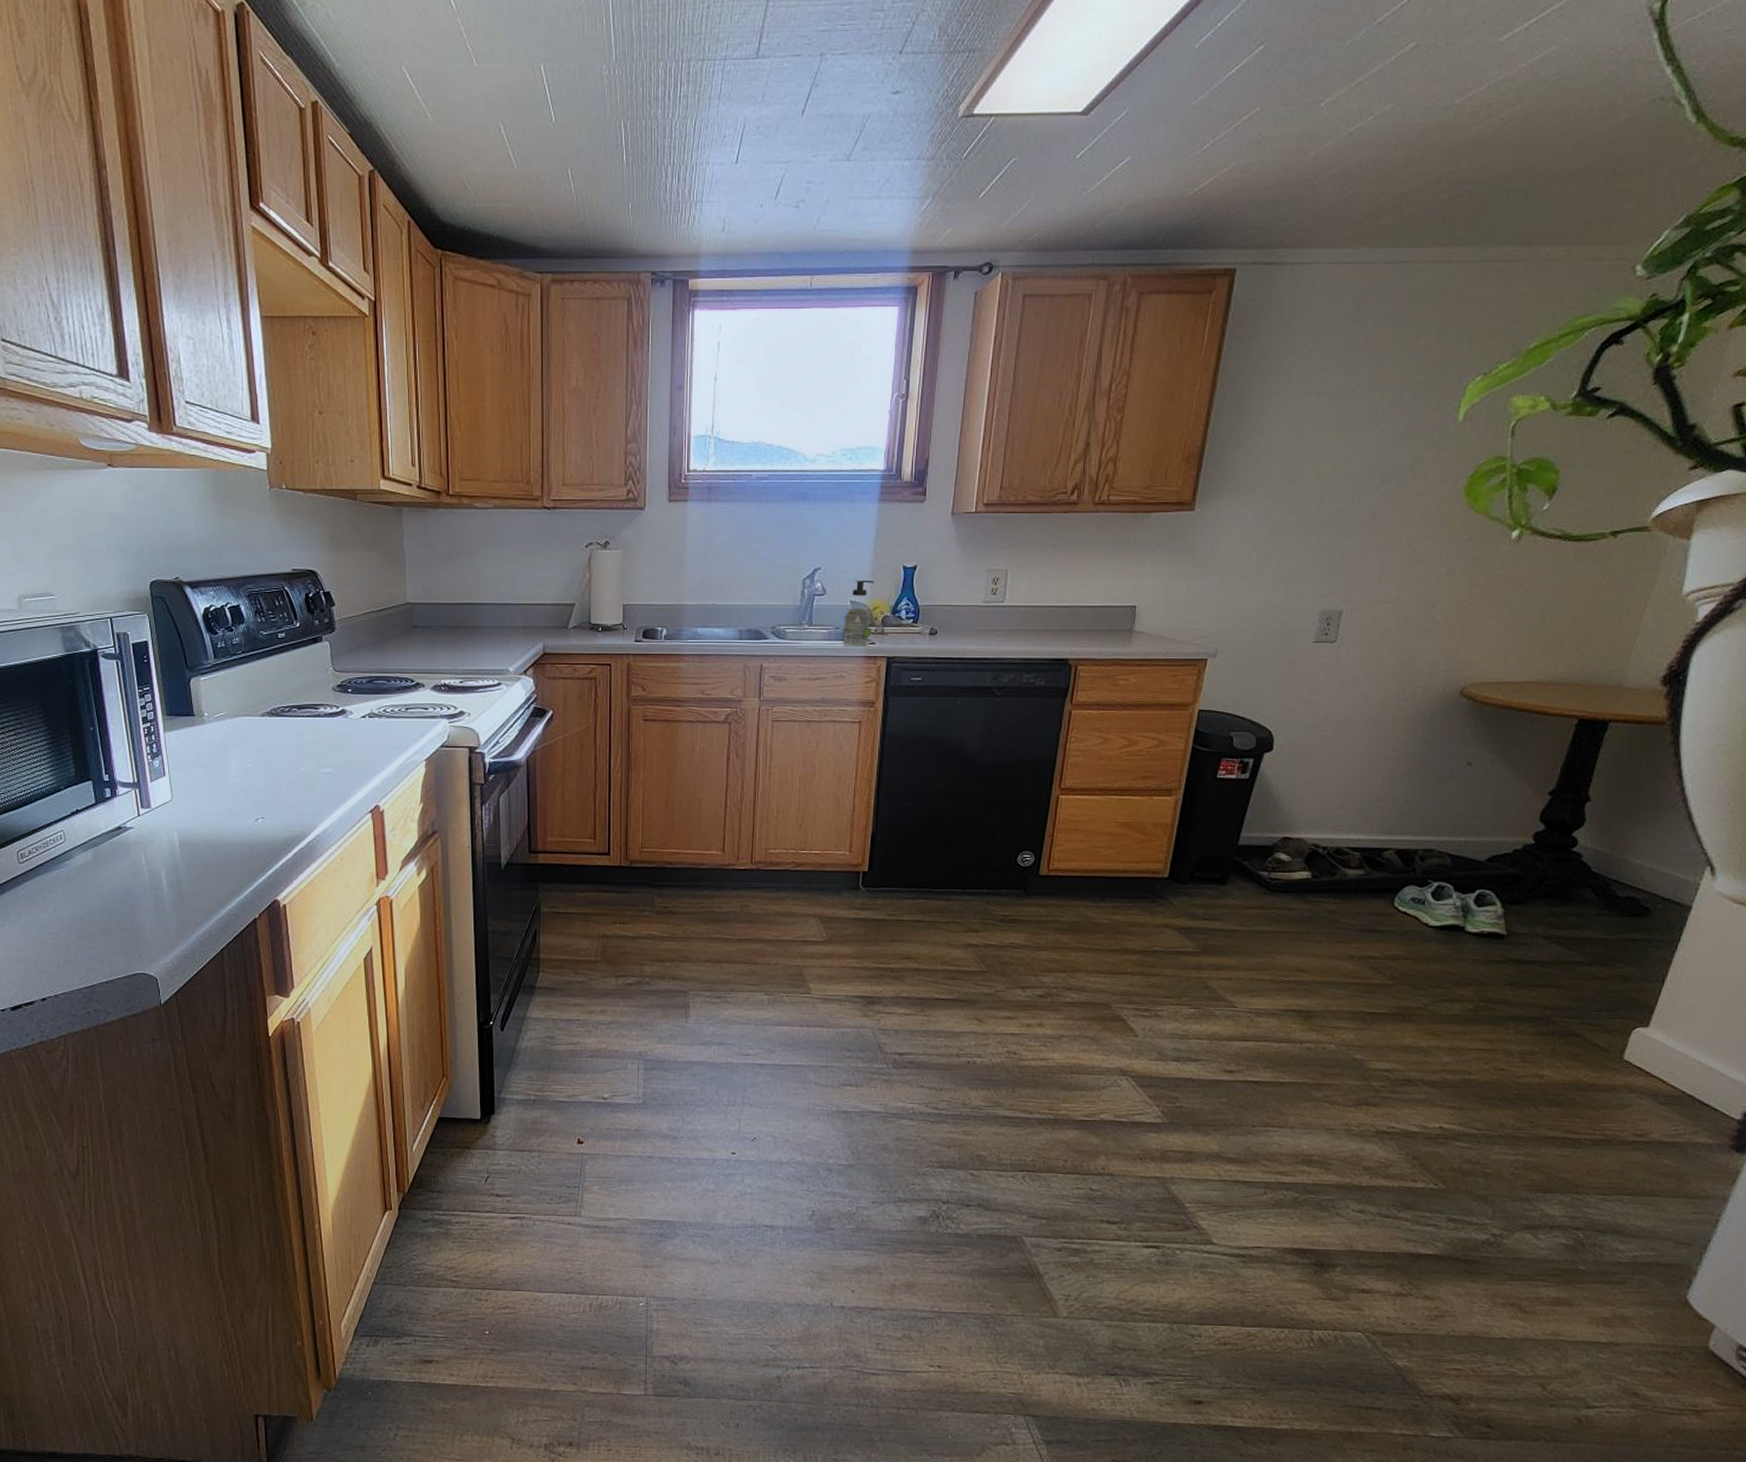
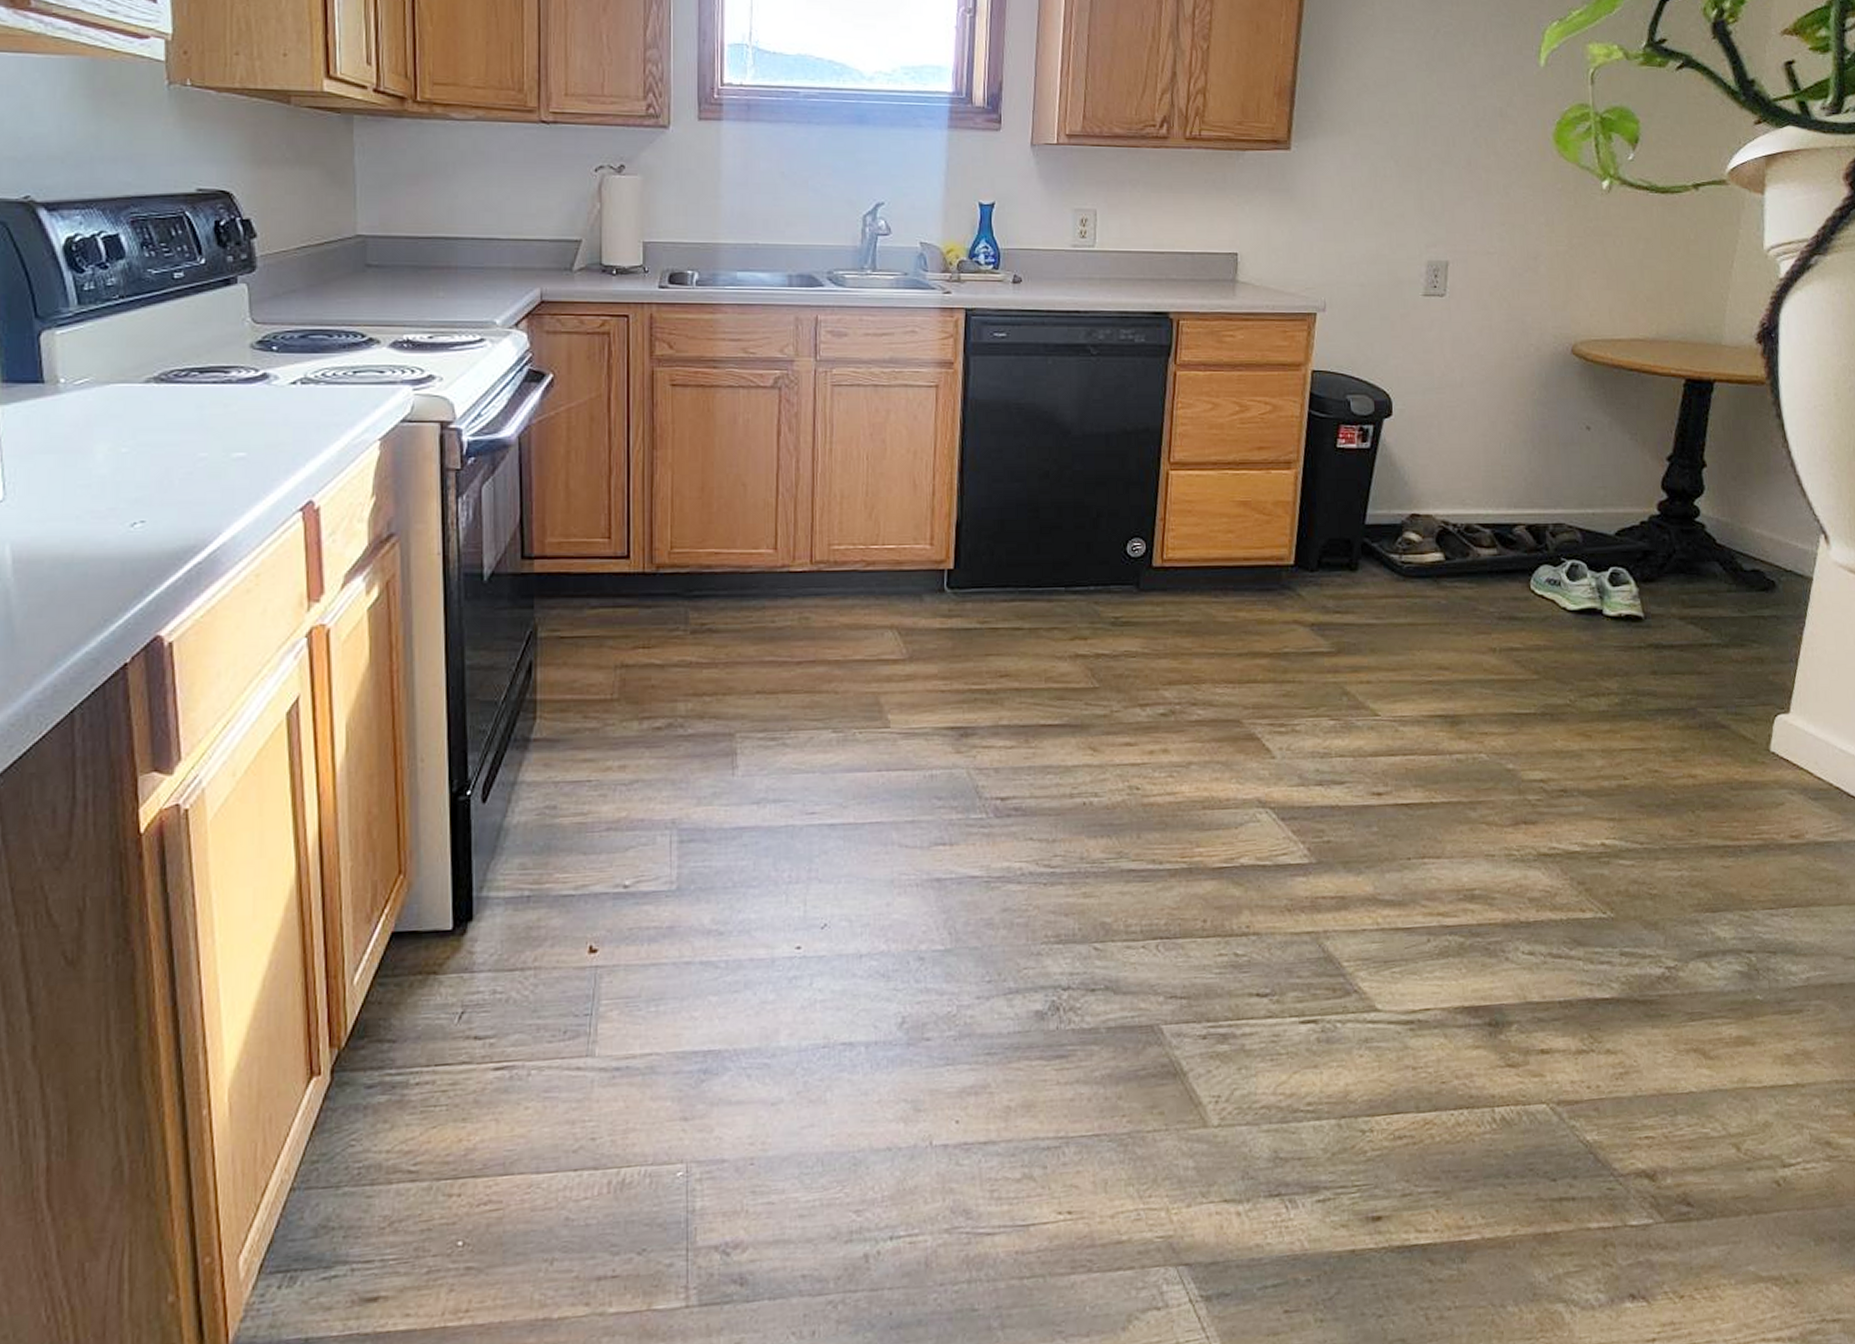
soap dispenser: present [841,580,875,647] -> none [911,217,947,297]

